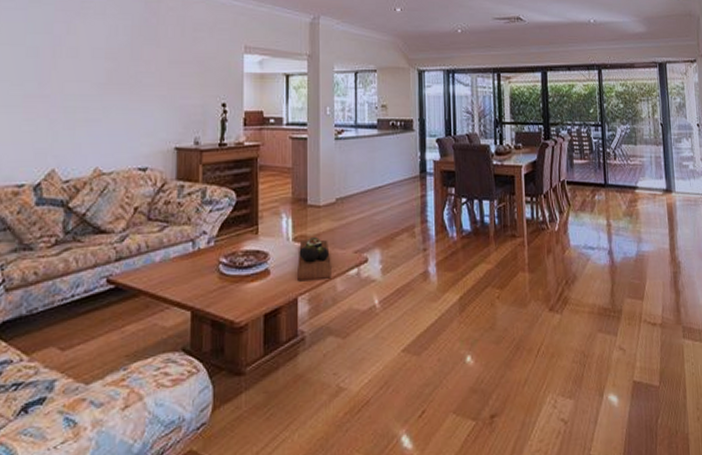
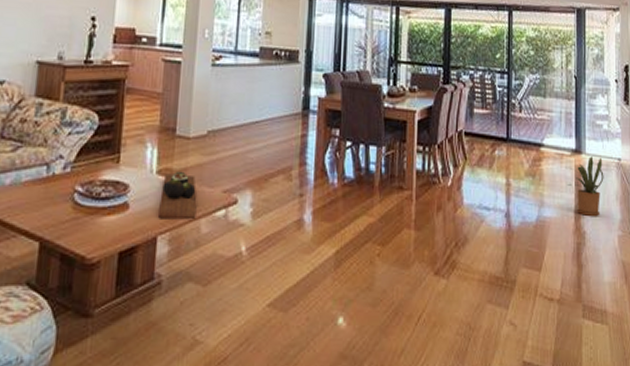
house plant: none [661,194,693,247] -> present [567,156,604,216]

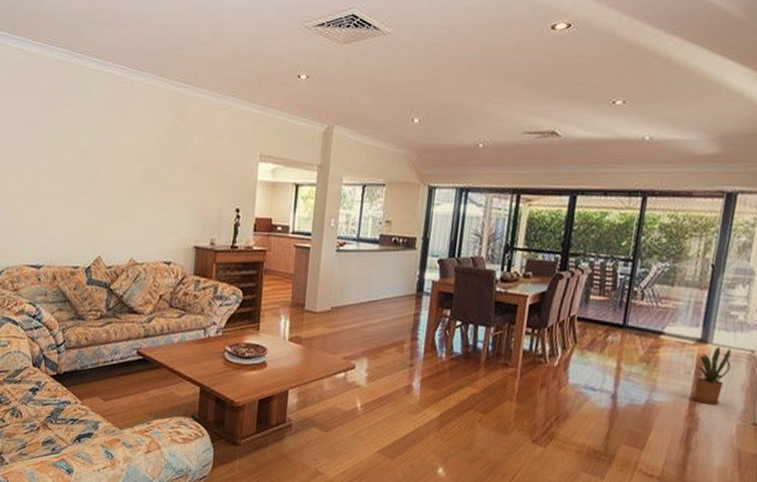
decorative tray: present [158,171,197,220] -> none [290,339,321,379]

